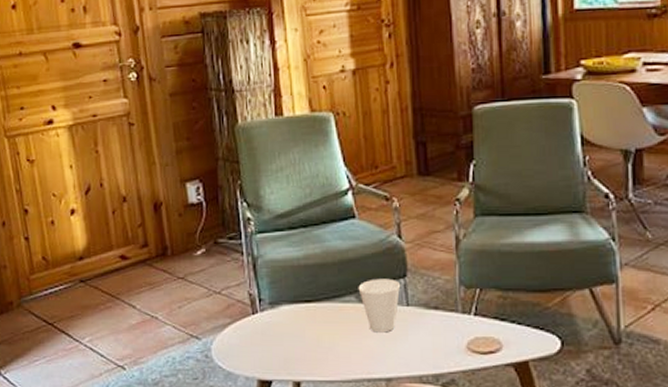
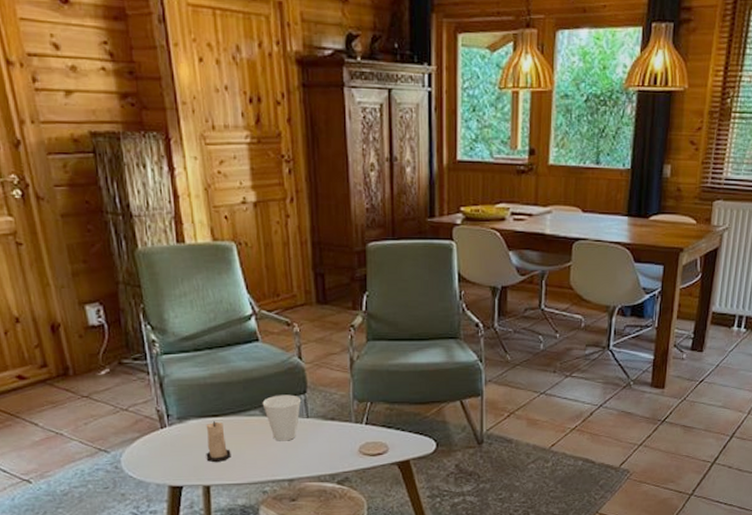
candle: none [297,308,324,355] -> present [206,421,231,463]

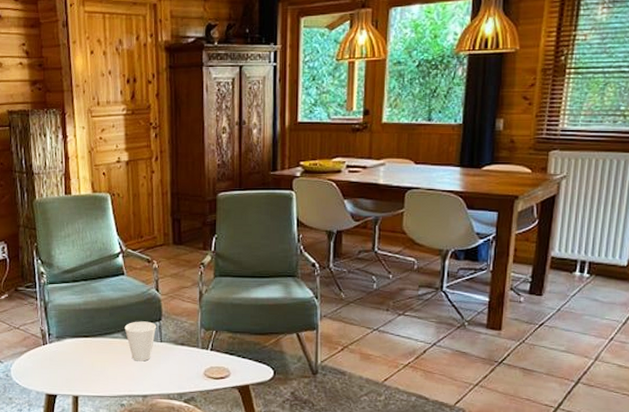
candle: present [206,421,231,463] -> none [77,341,97,377]

